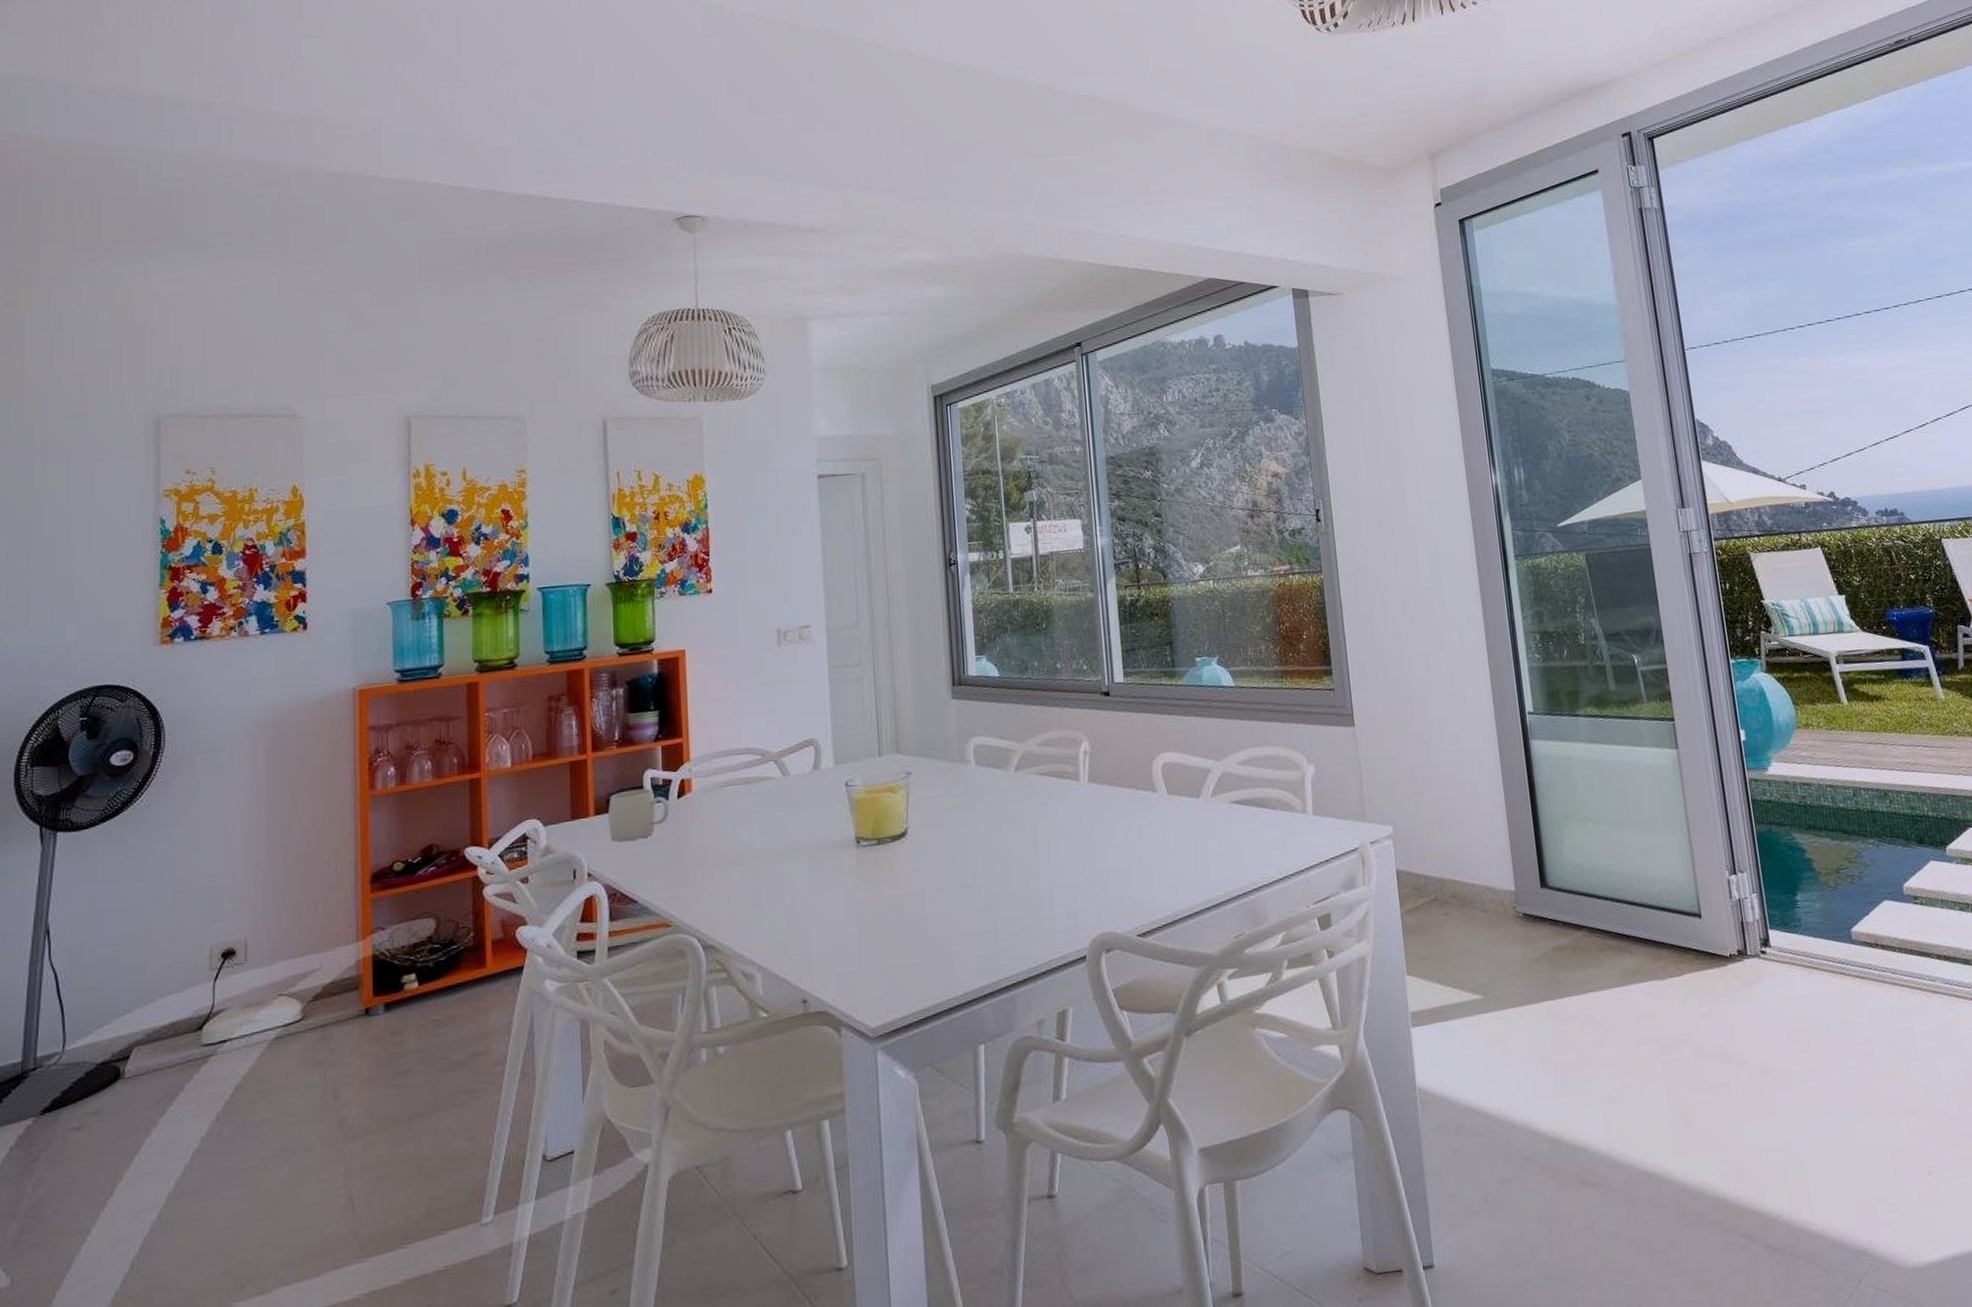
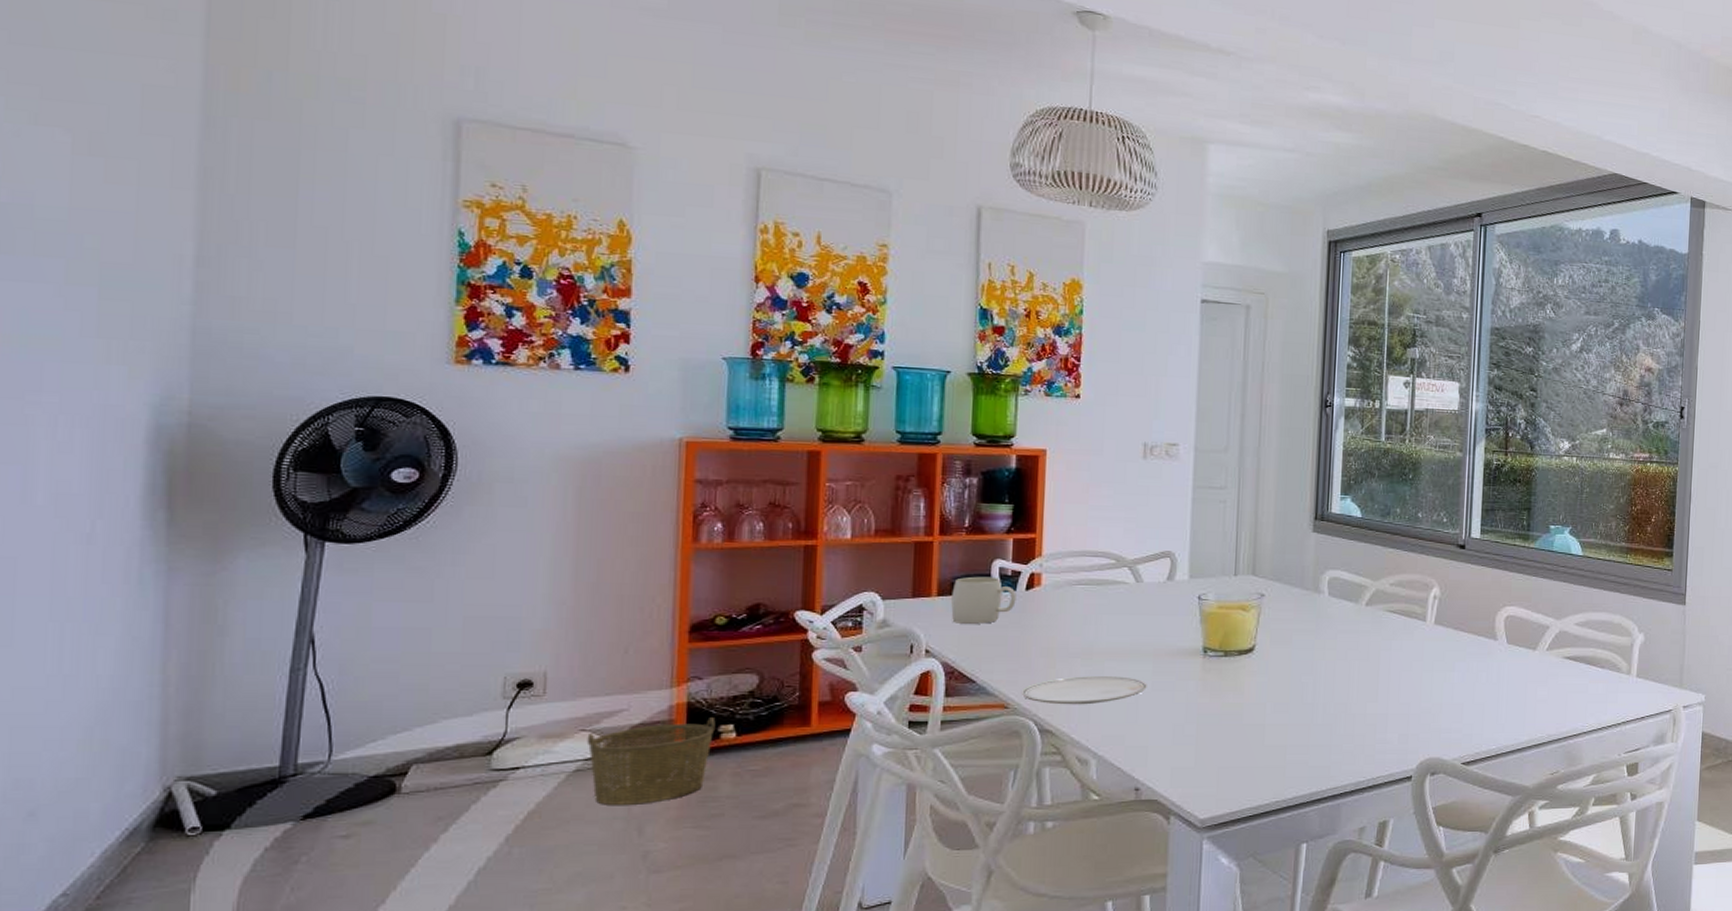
basket: none [284,968,399,1072] -> present [586,717,716,805]
plate: none [681,878,804,917] -> present [1021,676,1147,705]

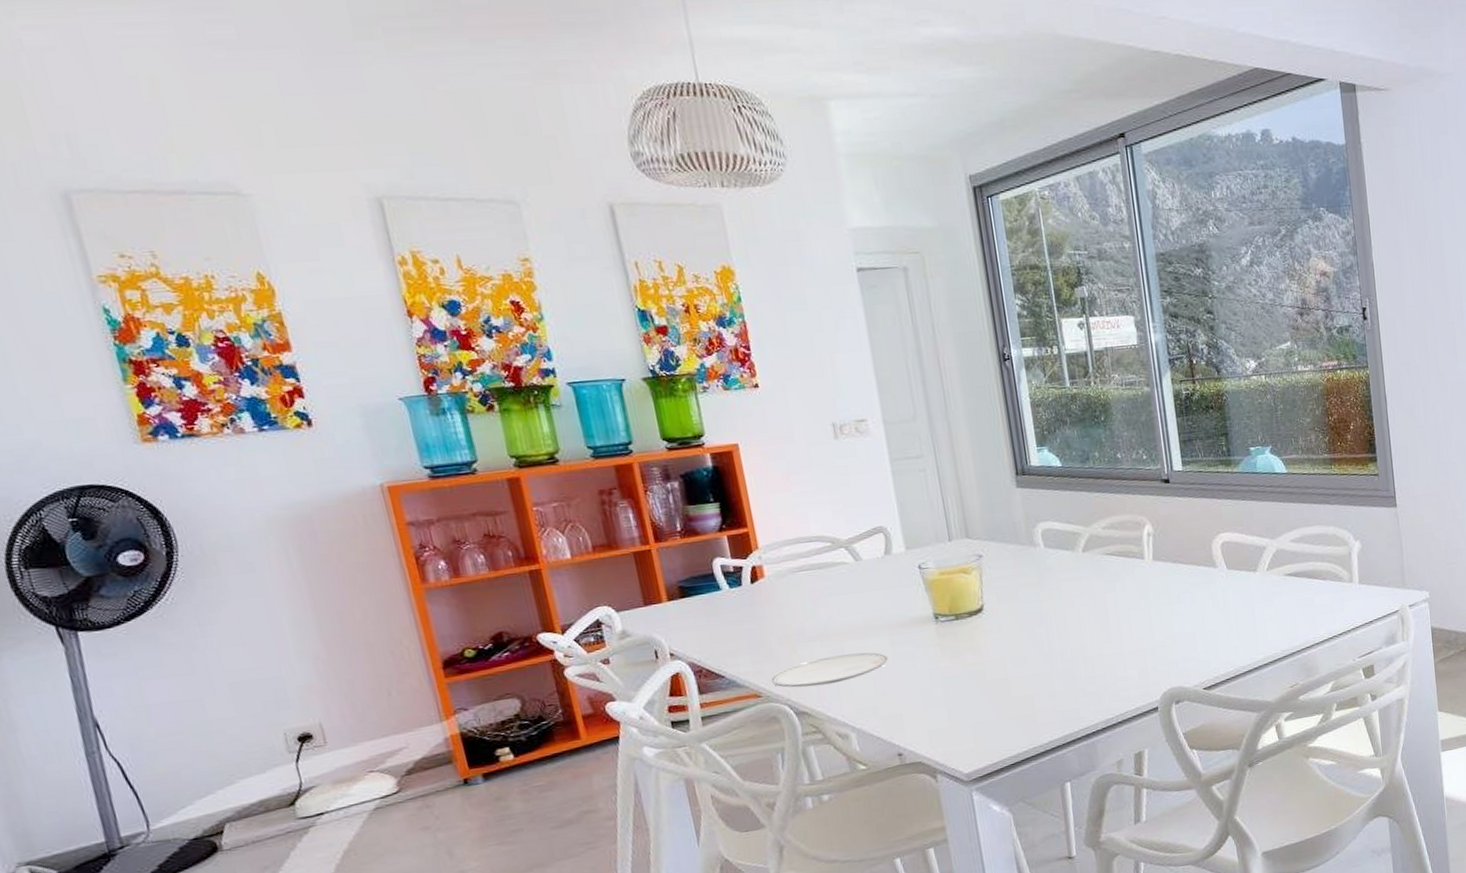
basket: present [586,717,716,805] -> none [376,743,496,836]
mug: present [951,576,1016,624] -> none [680,575,745,625]

